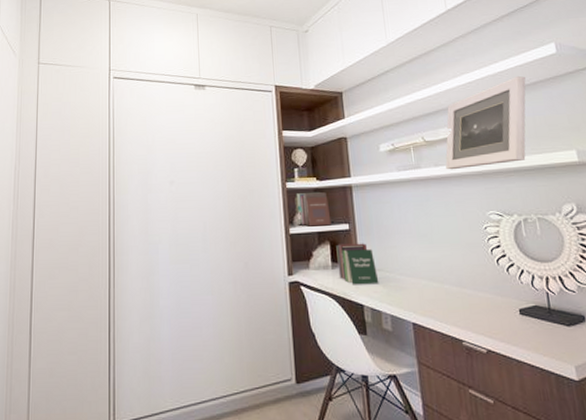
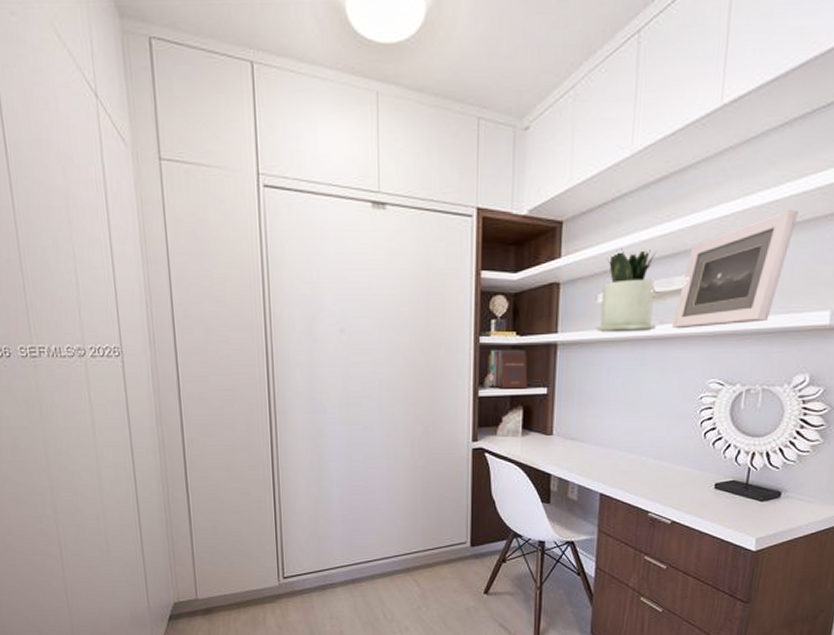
books: present [336,243,379,285] -> none [528,409,572,454]
planter: none [382,109,433,176] -> present [595,248,657,333]

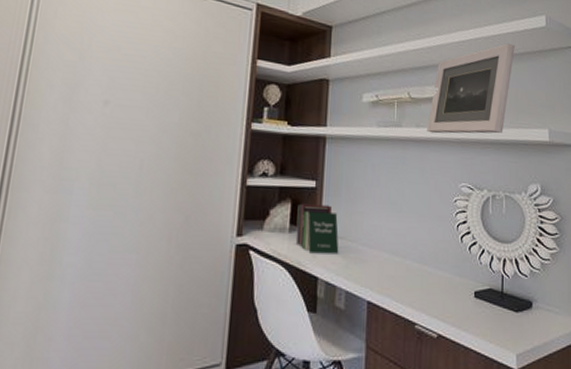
books: present [487,348,528,389] -> none [257,136,298,181]
books: none [528,409,572,454] -> present [295,203,339,254]
planter: present [595,248,657,333] -> none [361,56,414,133]

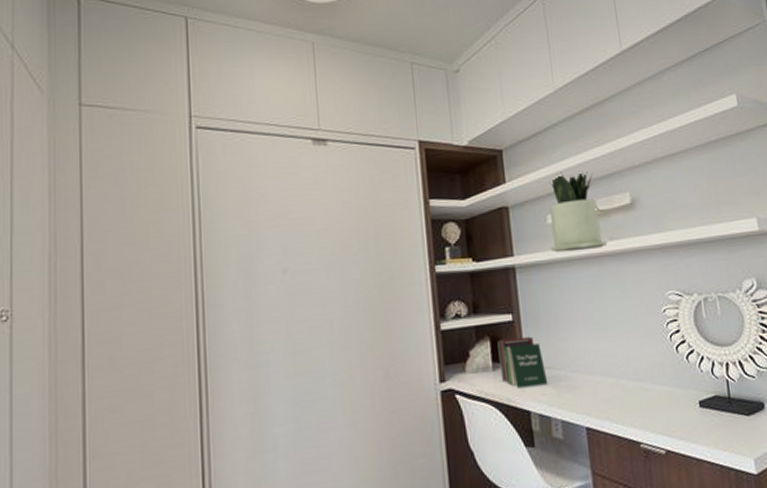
planter: none [361,56,414,133] -> present [549,171,608,253]
picture frame: present [427,43,515,134] -> none [621,133,707,244]

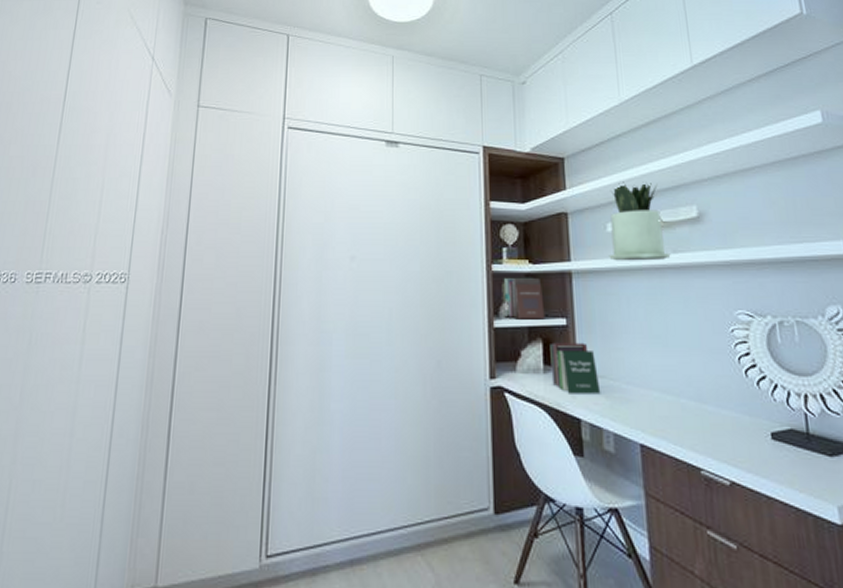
books: none [446,275,492,320] -> present [502,277,545,320]

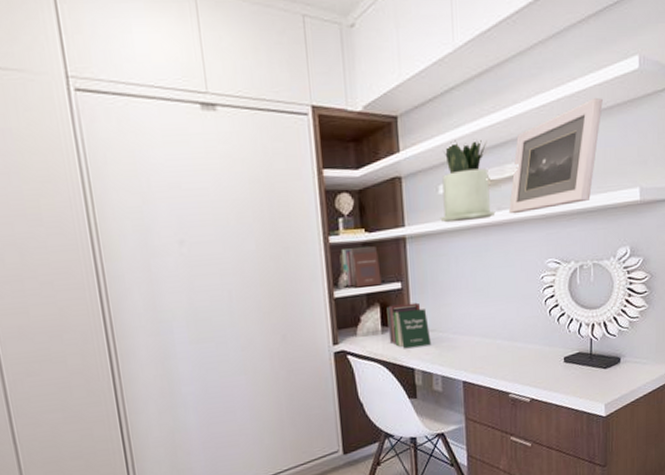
picture frame: none [686,149,785,258] -> present [509,98,603,214]

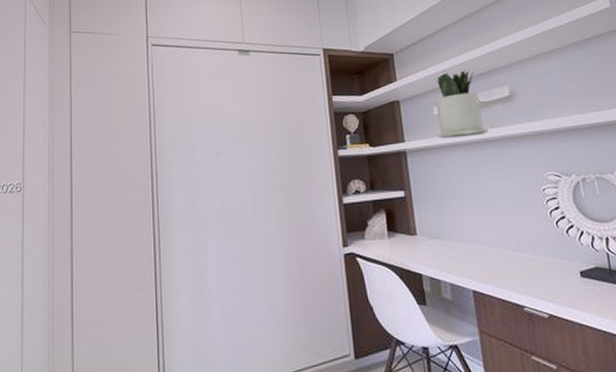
books: present [339,245,382,288] -> none [347,158,387,195]
books: present [387,302,432,349] -> none [392,210,438,254]
picture frame: present [509,98,603,214] -> none [501,32,583,131]

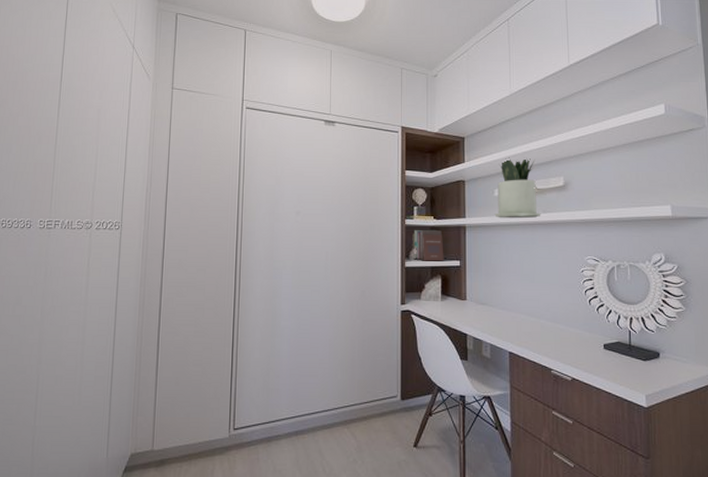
books: none [347,158,387,195] -> present [412,229,444,261]

